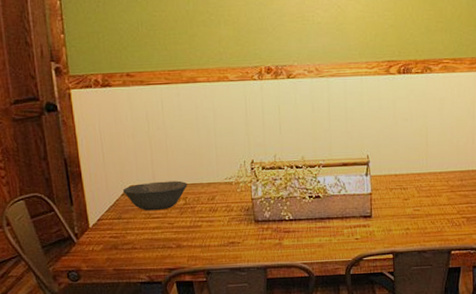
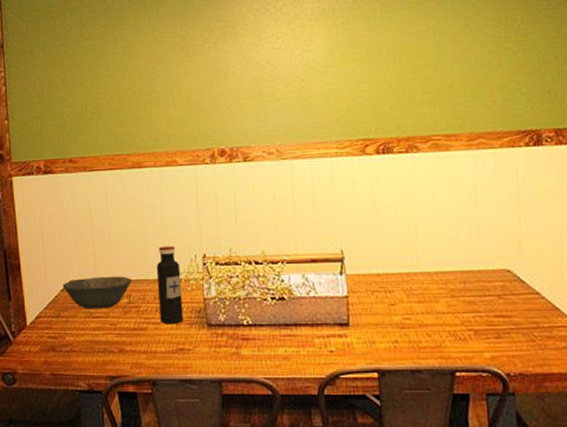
water bottle: none [209,153,234,222] -> present [156,245,184,324]

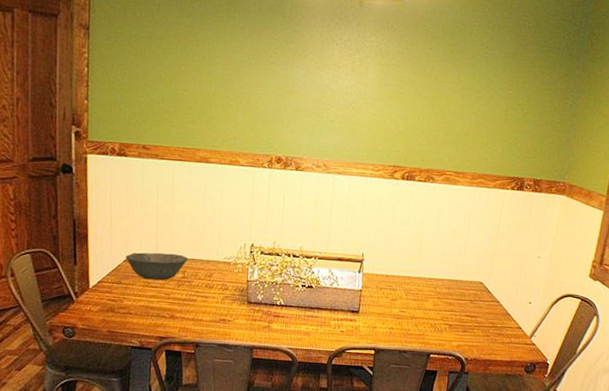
water bottle: present [156,245,184,324] -> none [208,233,231,299]

